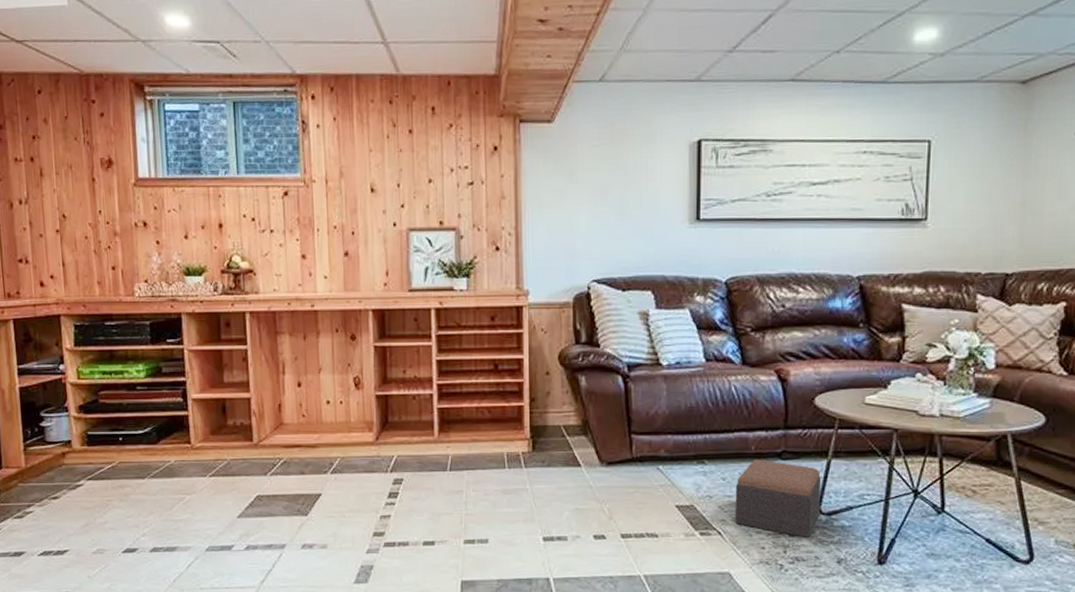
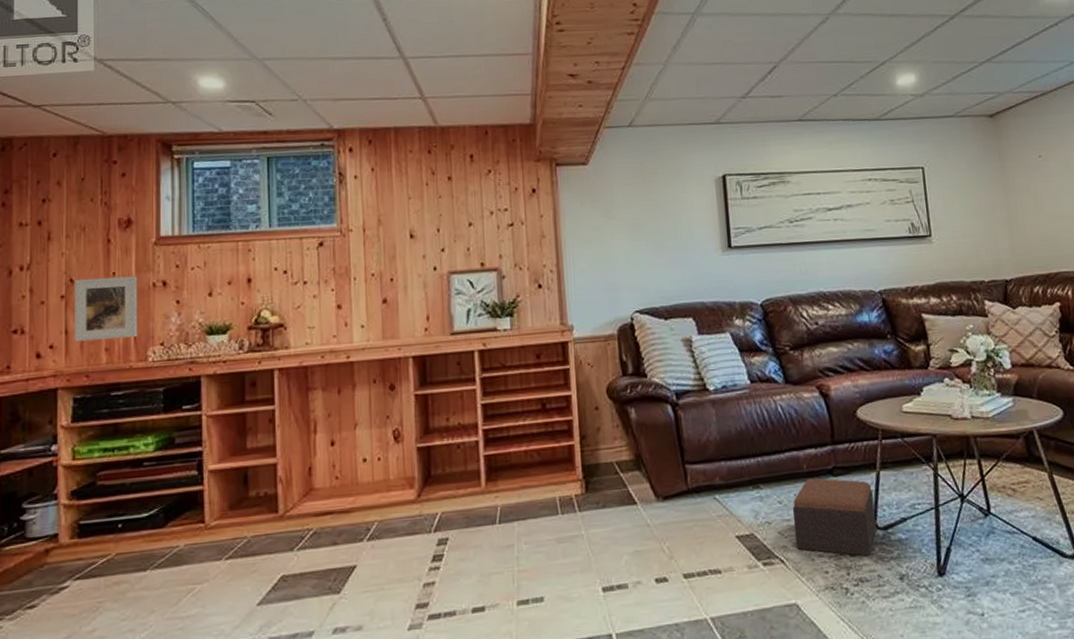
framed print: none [67,215,125,274] -> present [75,276,138,342]

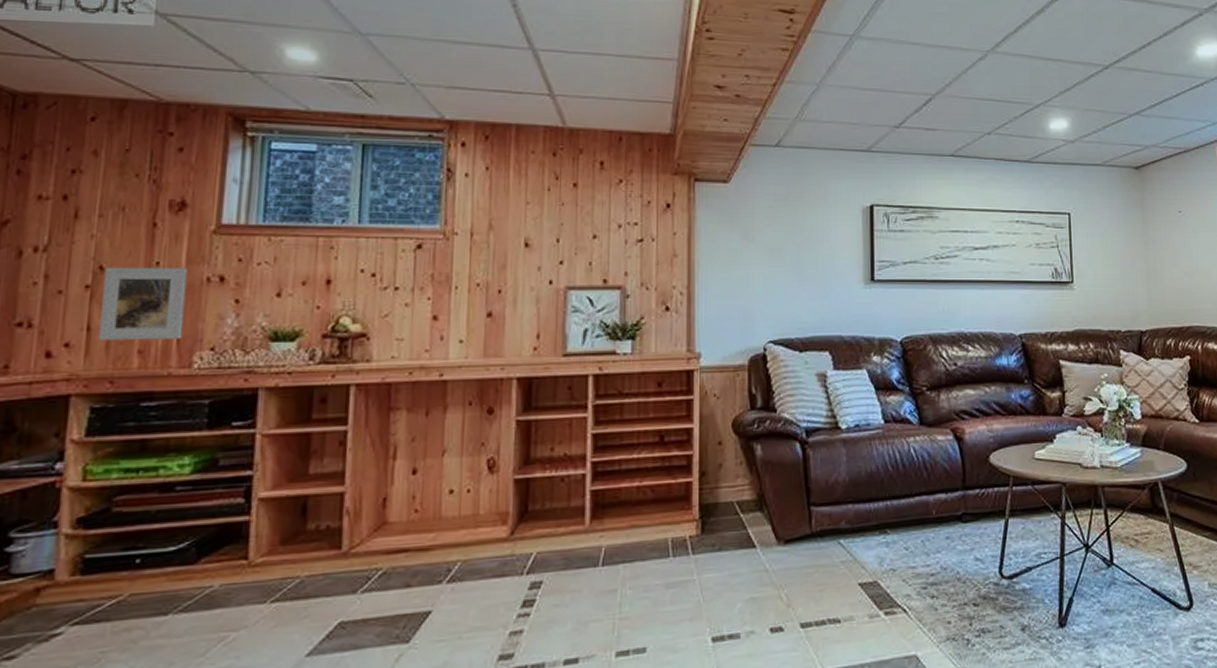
footstool: present [792,478,876,557] -> none [918,524,1002,607]

